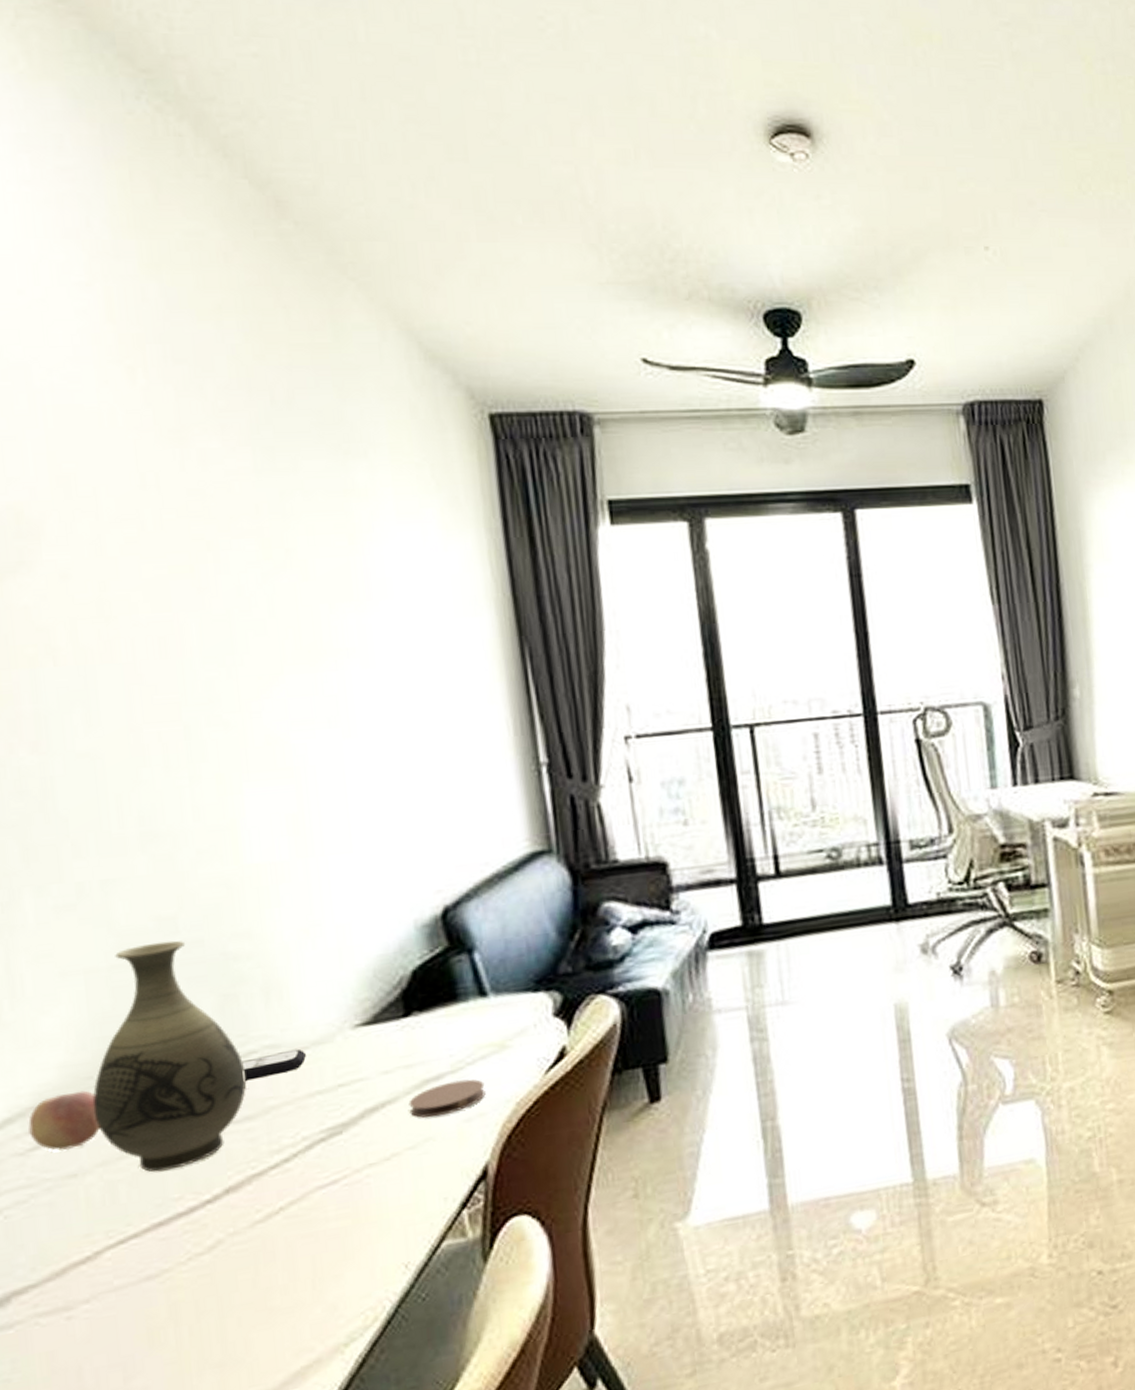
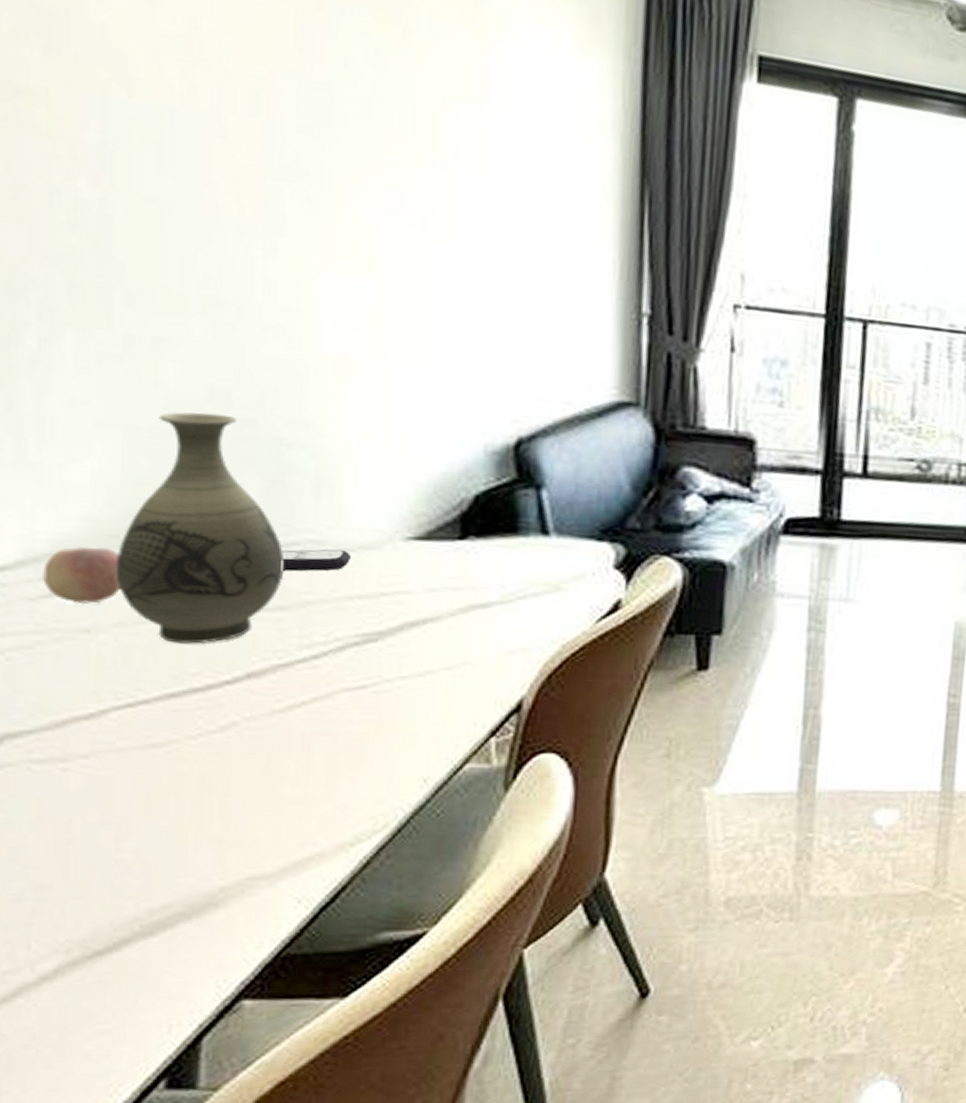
coaster: present [408,1079,486,1118] -> none [451,612,533,644]

